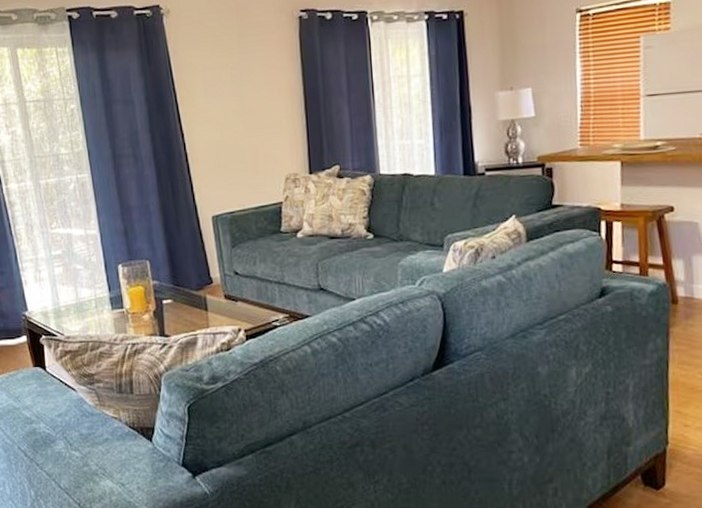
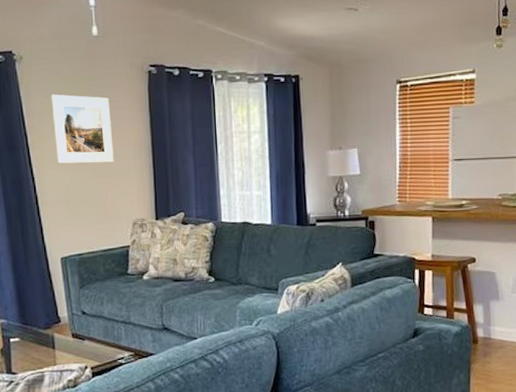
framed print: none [199,46,265,119] -> present [51,94,114,164]

